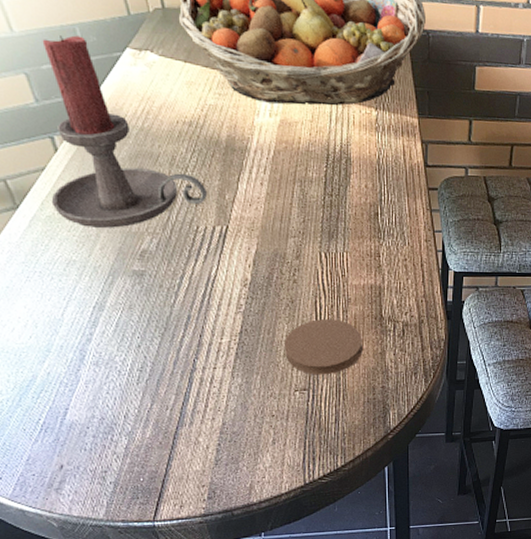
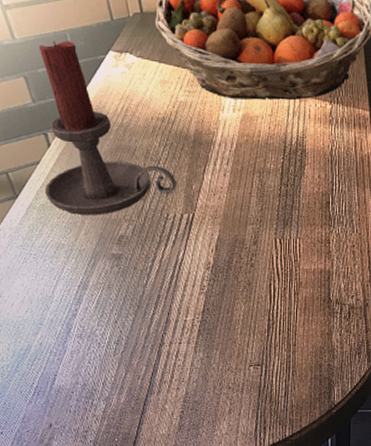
coaster: present [285,319,363,375] -> none [242,301,311,352]

